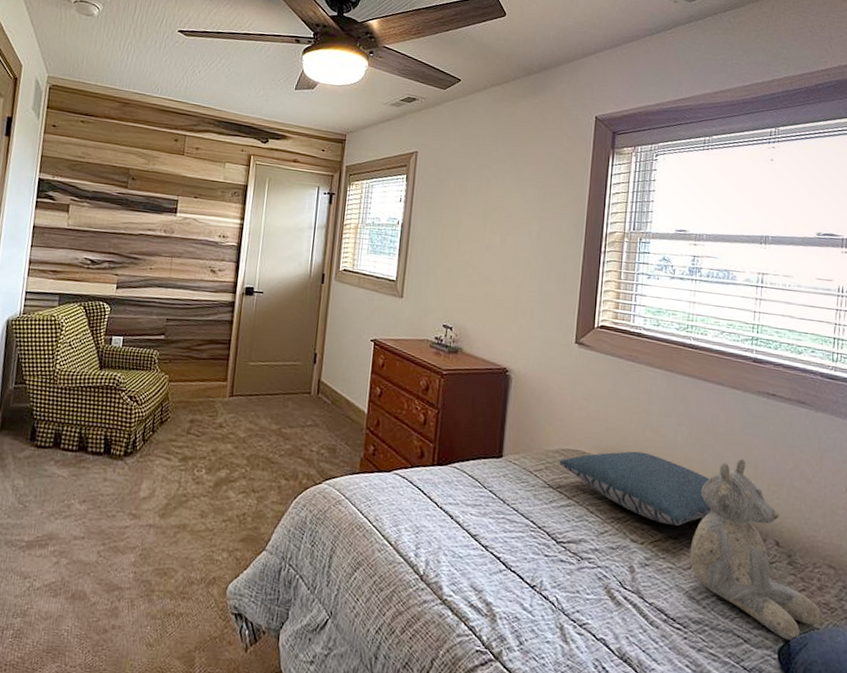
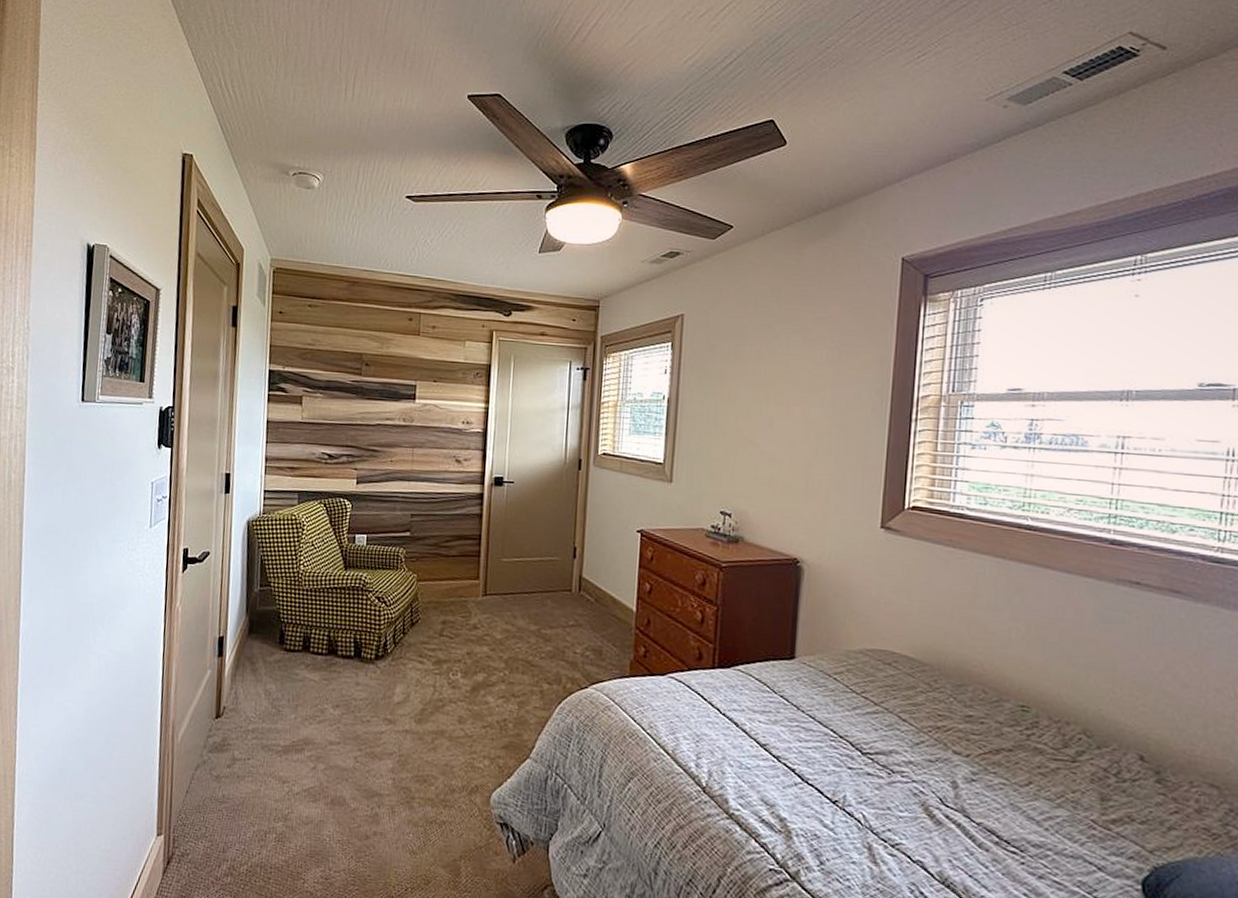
pillow: present [559,451,712,526] -> none [864,651,1056,737]
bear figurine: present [689,458,821,641] -> none [1027,658,1200,871]

